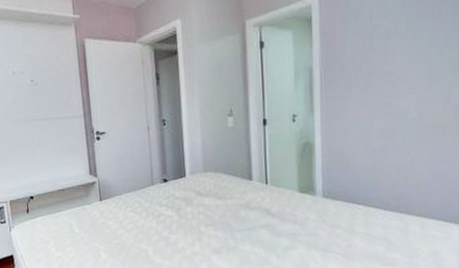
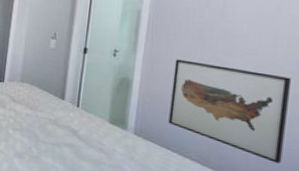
wall art: none [350,108,444,191] -> present [168,59,291,164]

